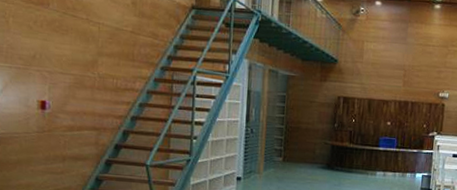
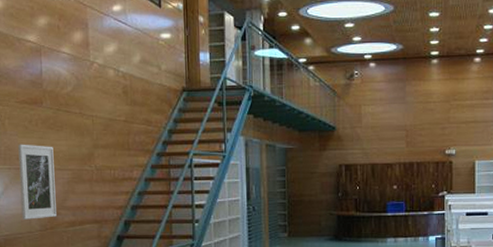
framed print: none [20,43,57,121] -> present [18,144,57,220]

